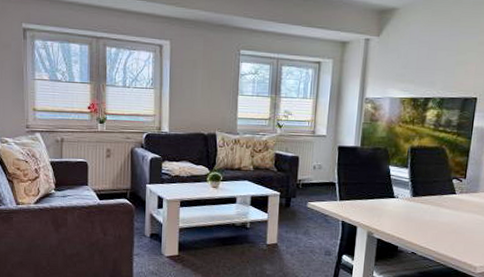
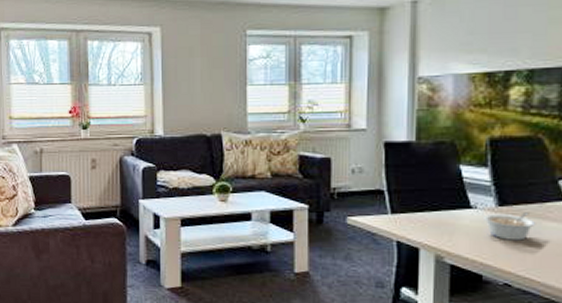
legume: none [402,201,435,222] -> present [484,212,535,241]

